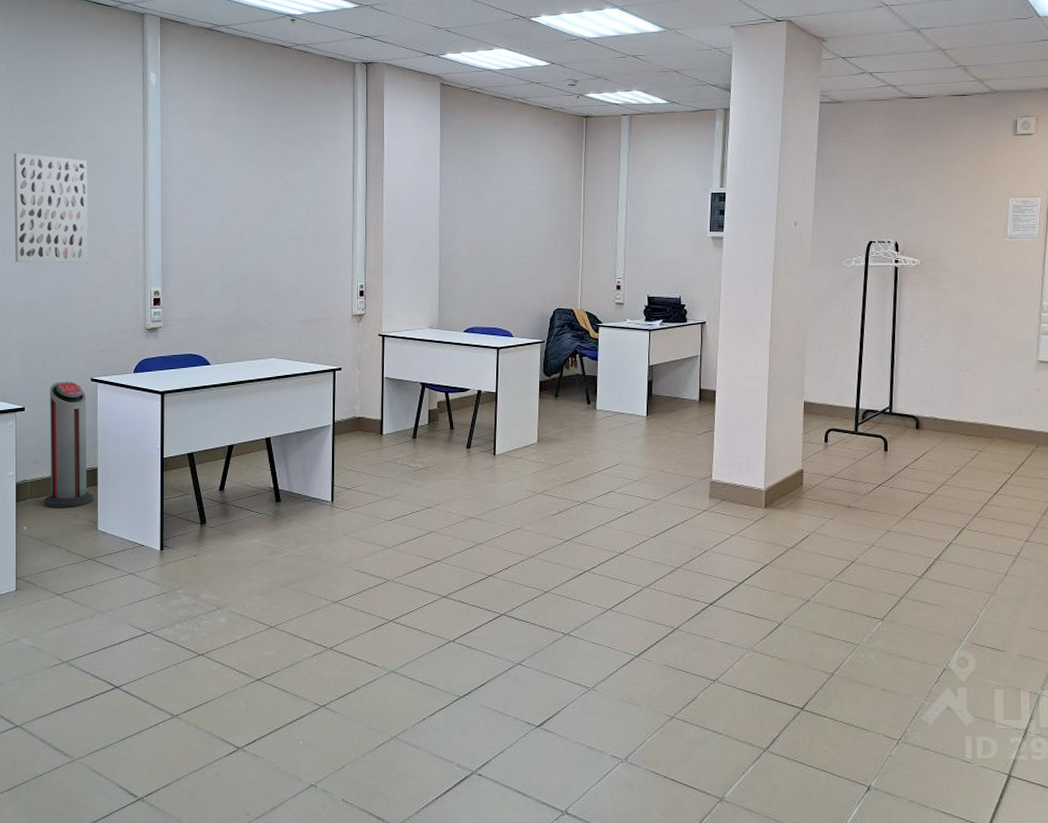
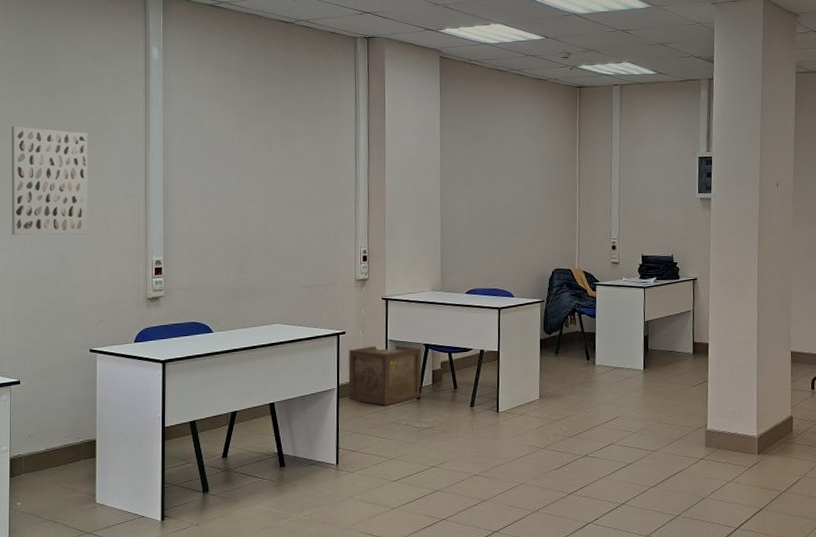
air purifier: present [44,381,94,508] -> none [39,353,92,482]
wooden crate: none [344,383,418,444] -> present [348,345,422,406]

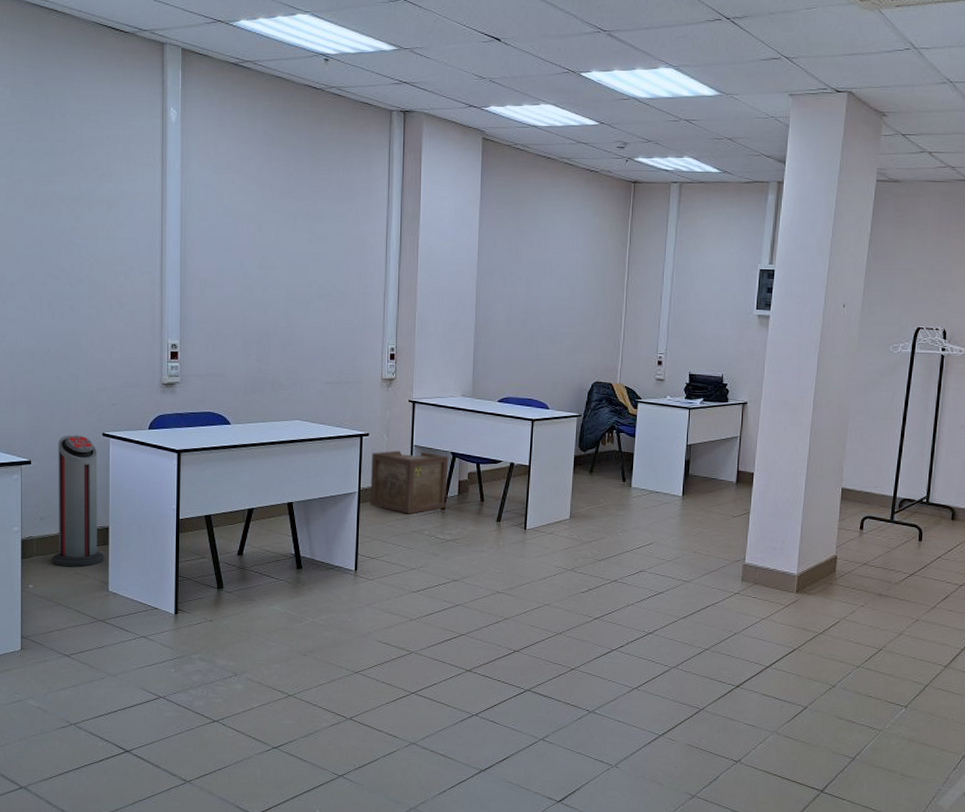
wall art: present [11,126,89,236] -> none [19,187,101,311]
air purifier: none [39,353,92,482] -> present [51,435,105,567]

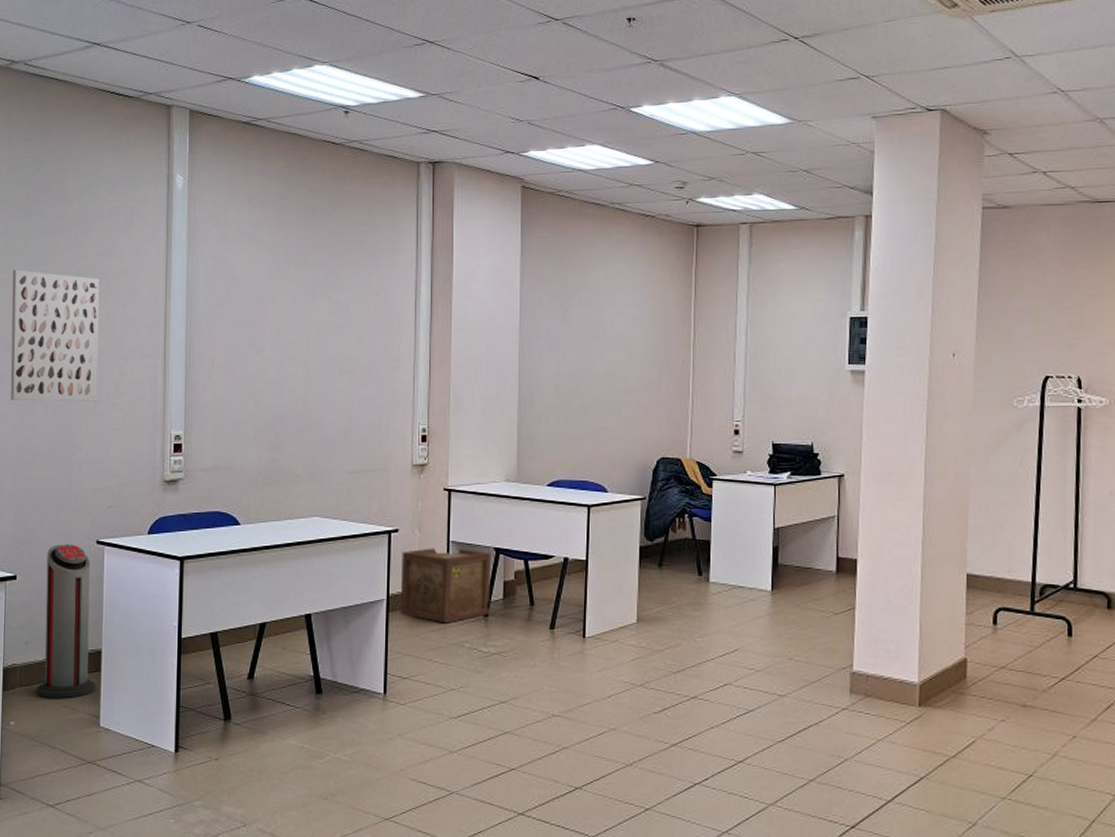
wall art: none [19,187,101,311] -> present [10,269,100,402]

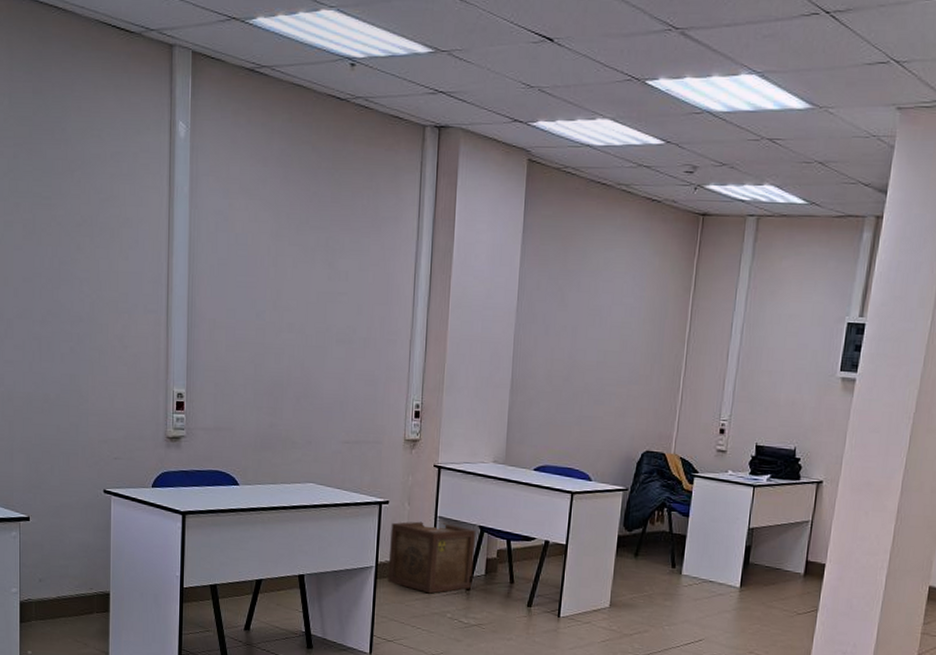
wall art: present [10,269,100,402] -> none [17,212,103,354]
air purifier: present [36,544,96,699] -> none [50,490,105,634]

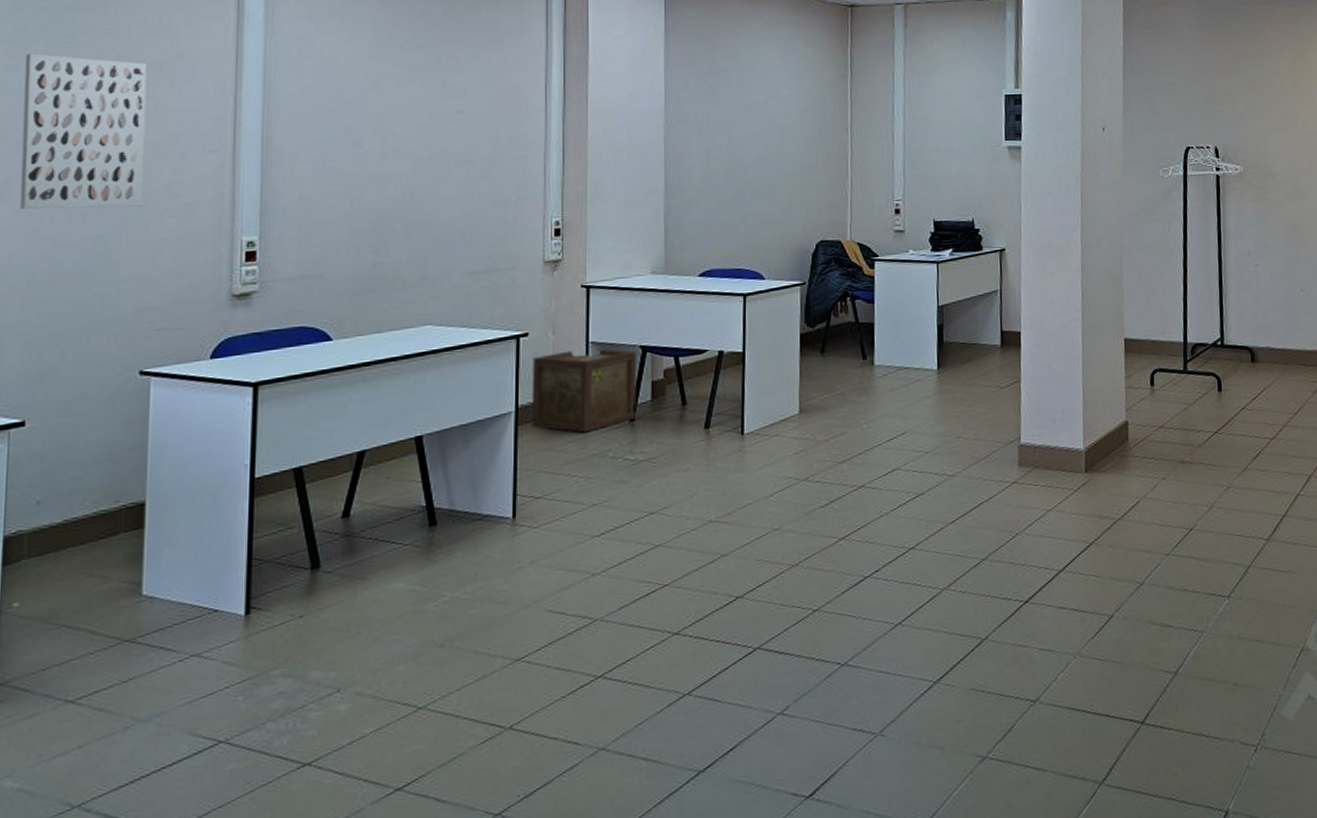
wall art: none [17,212,103,354] -> present [20,53,148,210]

